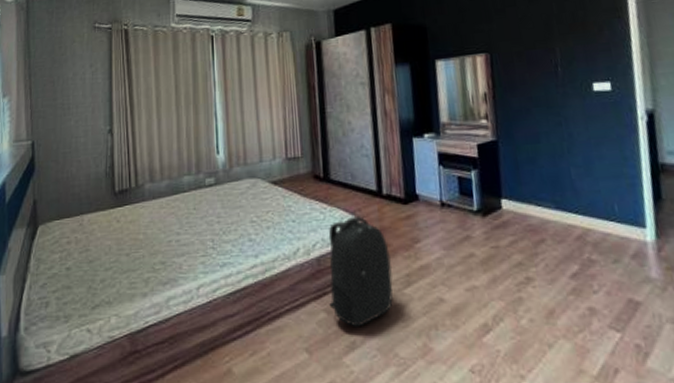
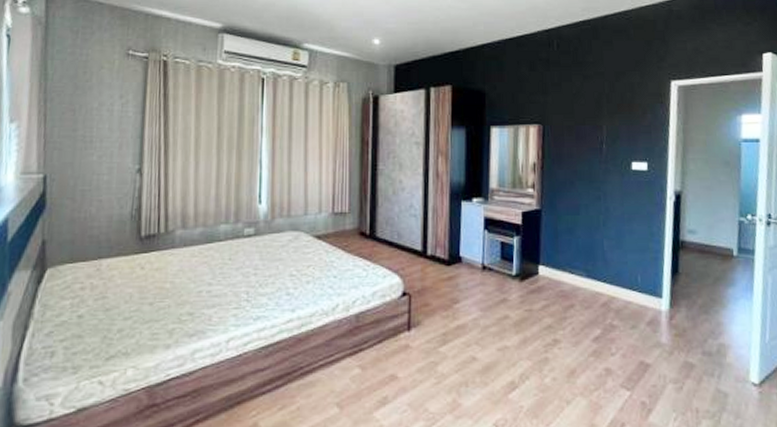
backpack: present [328,215,393,327] -> none [364,274,430,383]

